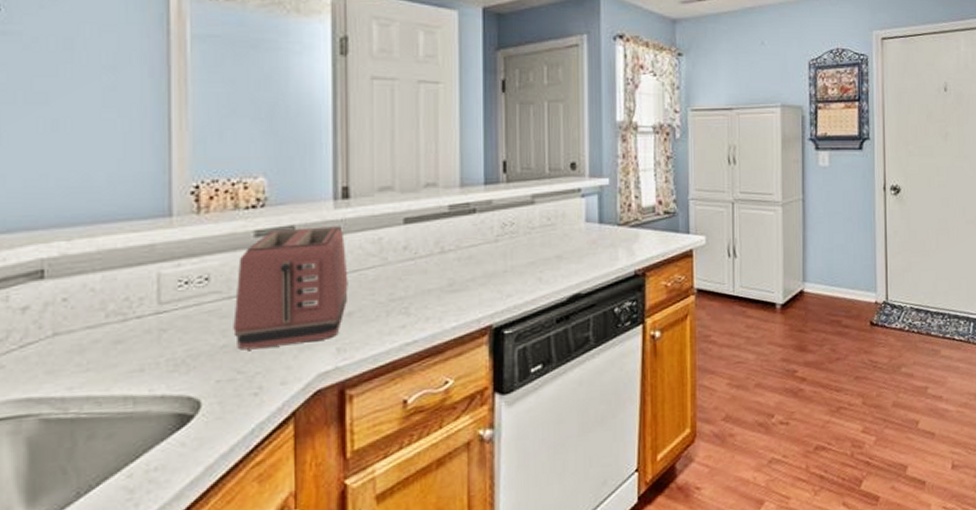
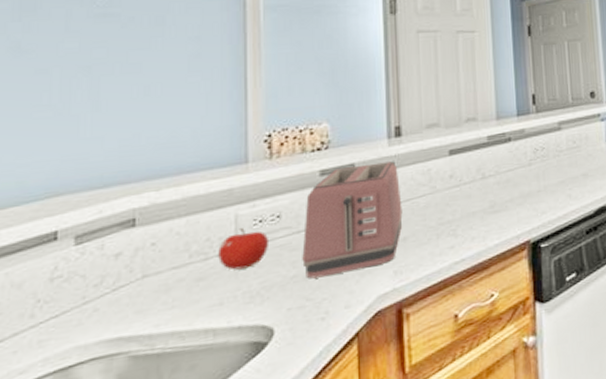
fruit: none [138,289,197,335] -> present [218,228,270,270]

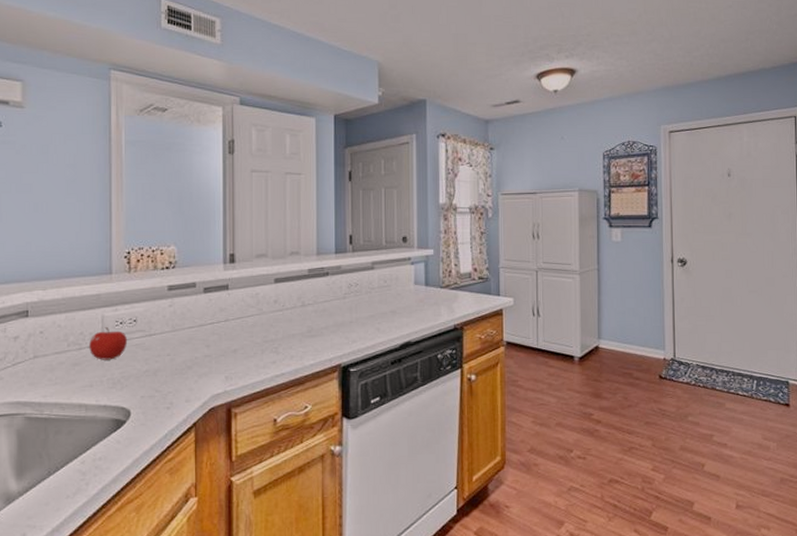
toaster: present [302,161,403,279] -> none [153,284,234,375]

